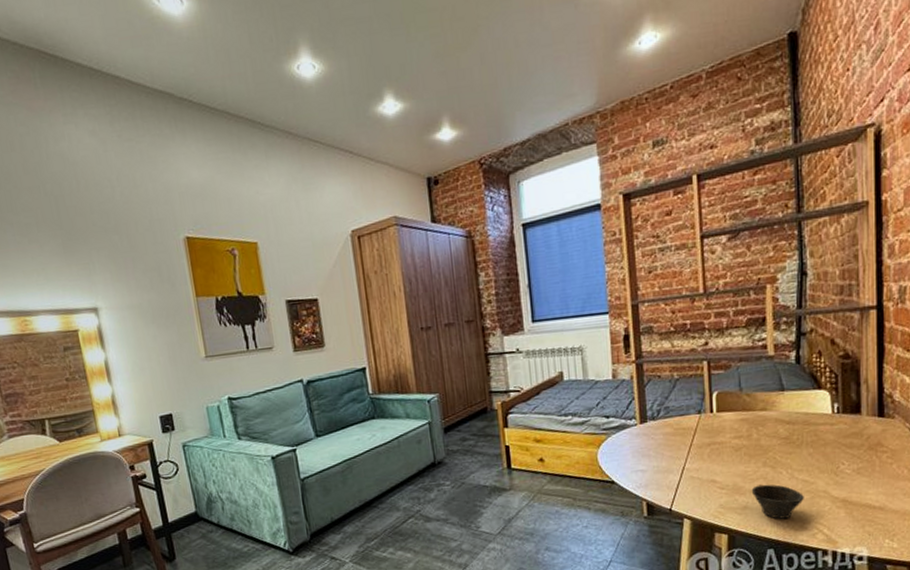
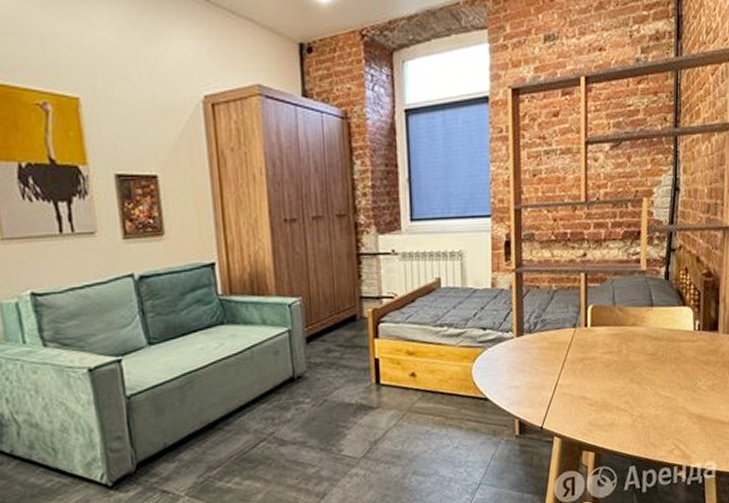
cup: present [751,484,804,519] -> none [618,400,665,436]

